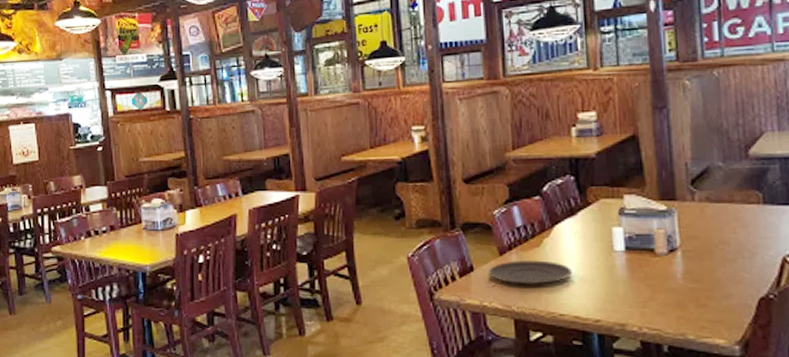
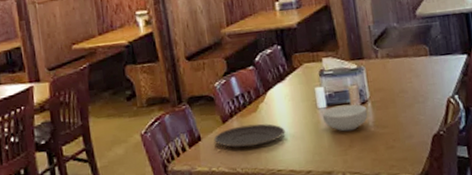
cereal bowl: none [618,250,677,281] -> present [322,104,368,132]

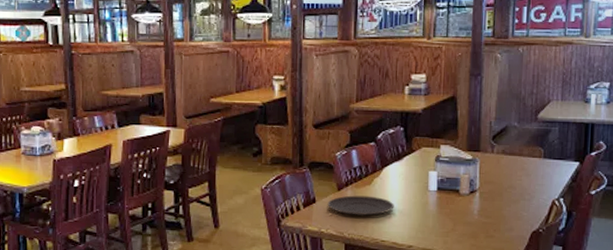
cereal bowl: present [322,104,368,132] -> none [431,191,475,216]

